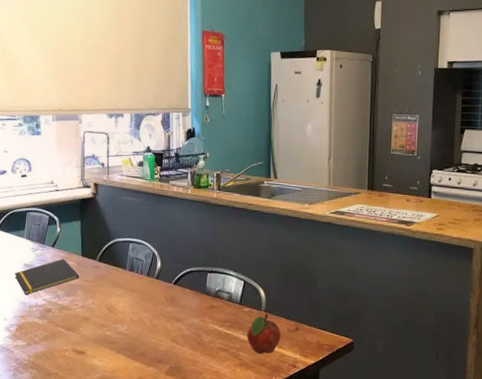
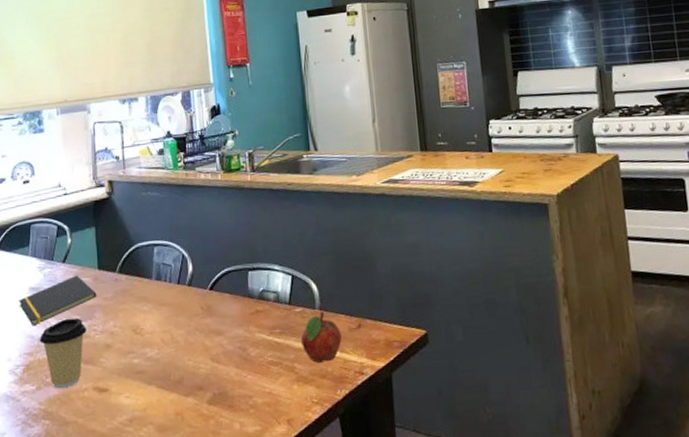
coffee cup: none [31,292,69,348] -> present [40,318,87,389]

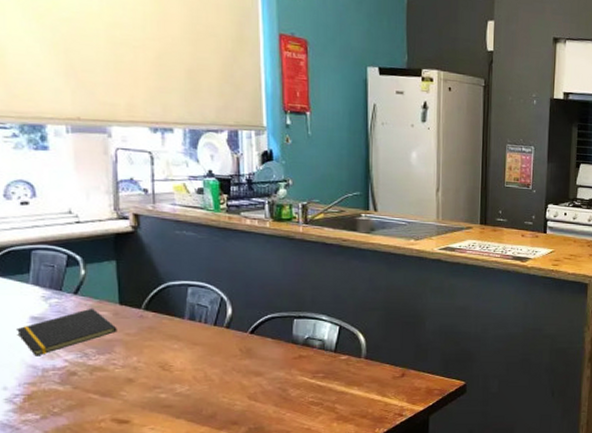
coffee cup: present [40,318,87,389] -> none [45,351,104,419]
fruit: present [301,312,342,364] -> none [344,361,384,406]

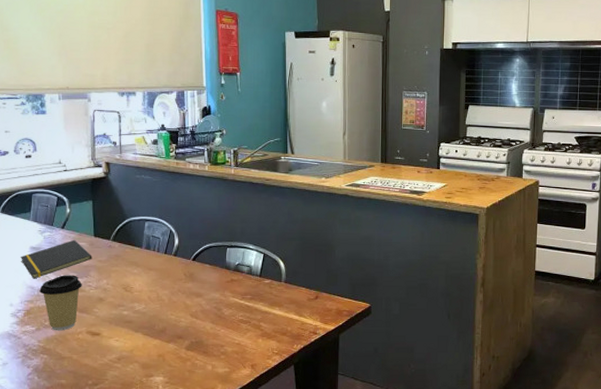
coffee cup: none [45,351,104,419] -> present [39,275,82,331]

